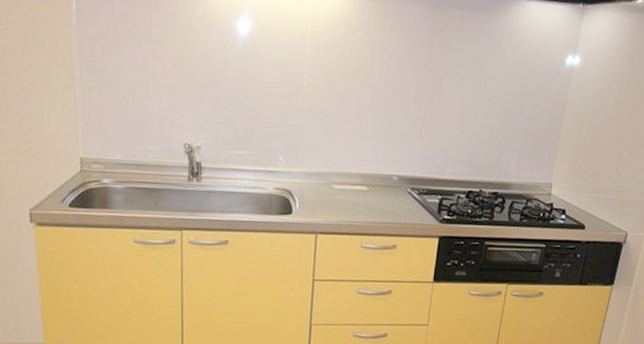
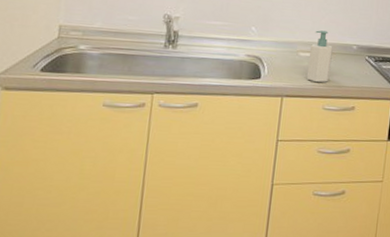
soap bottle: none [341,159,370,219] -> present [306,30,333,83]

